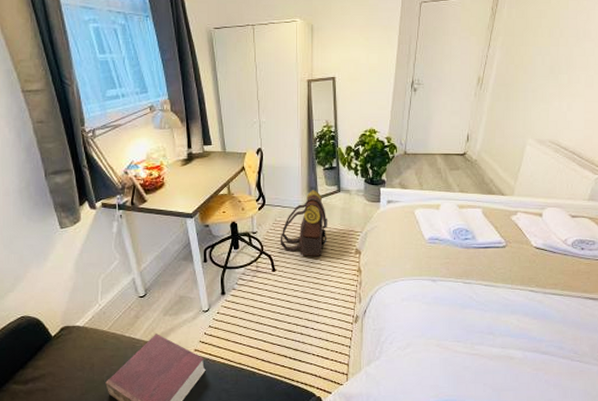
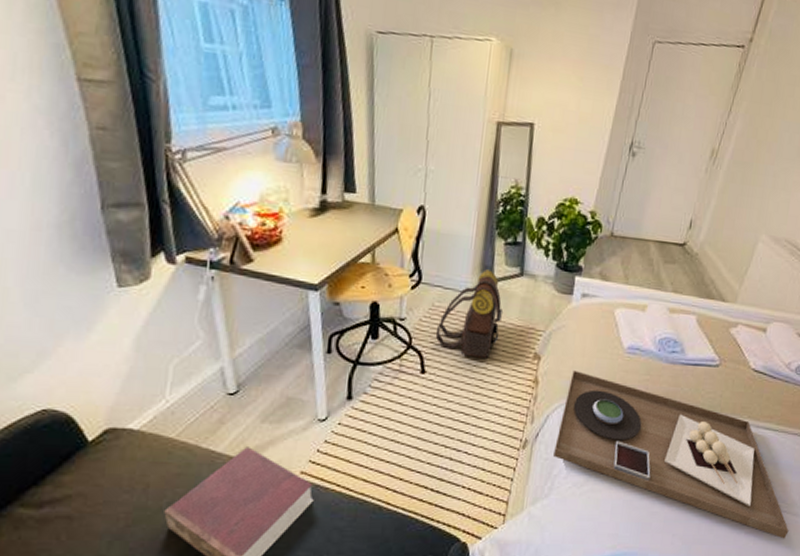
platter: none [380,260,583,384] -> present [553,370,789,539]

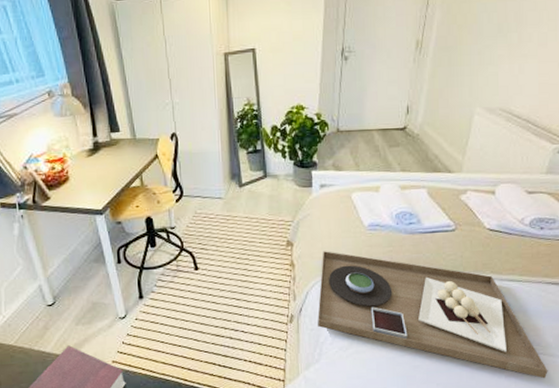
backpack: present [435,269,504,358] -> none [201,177,255,251]

